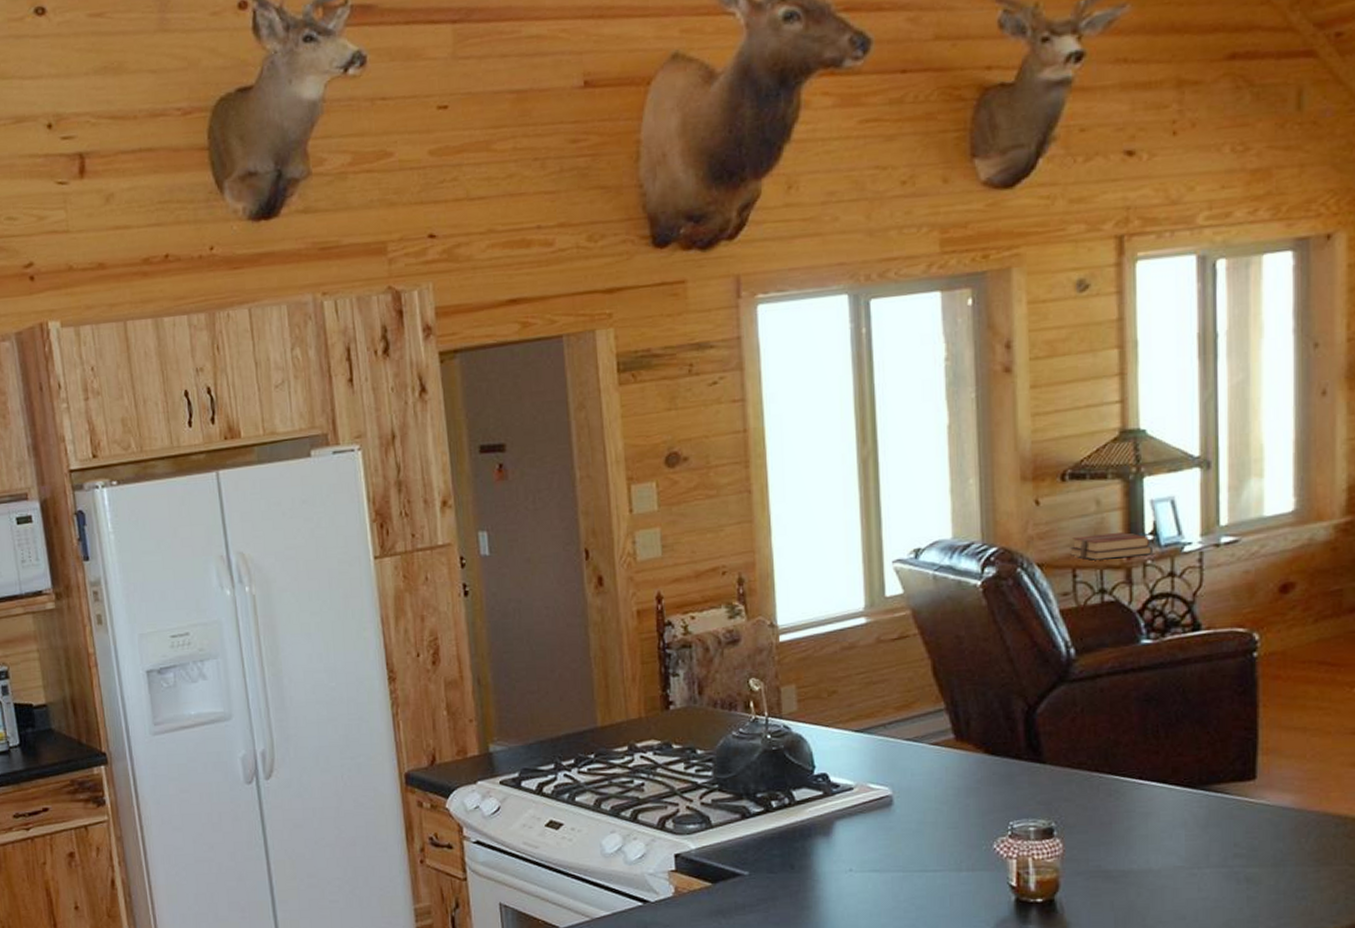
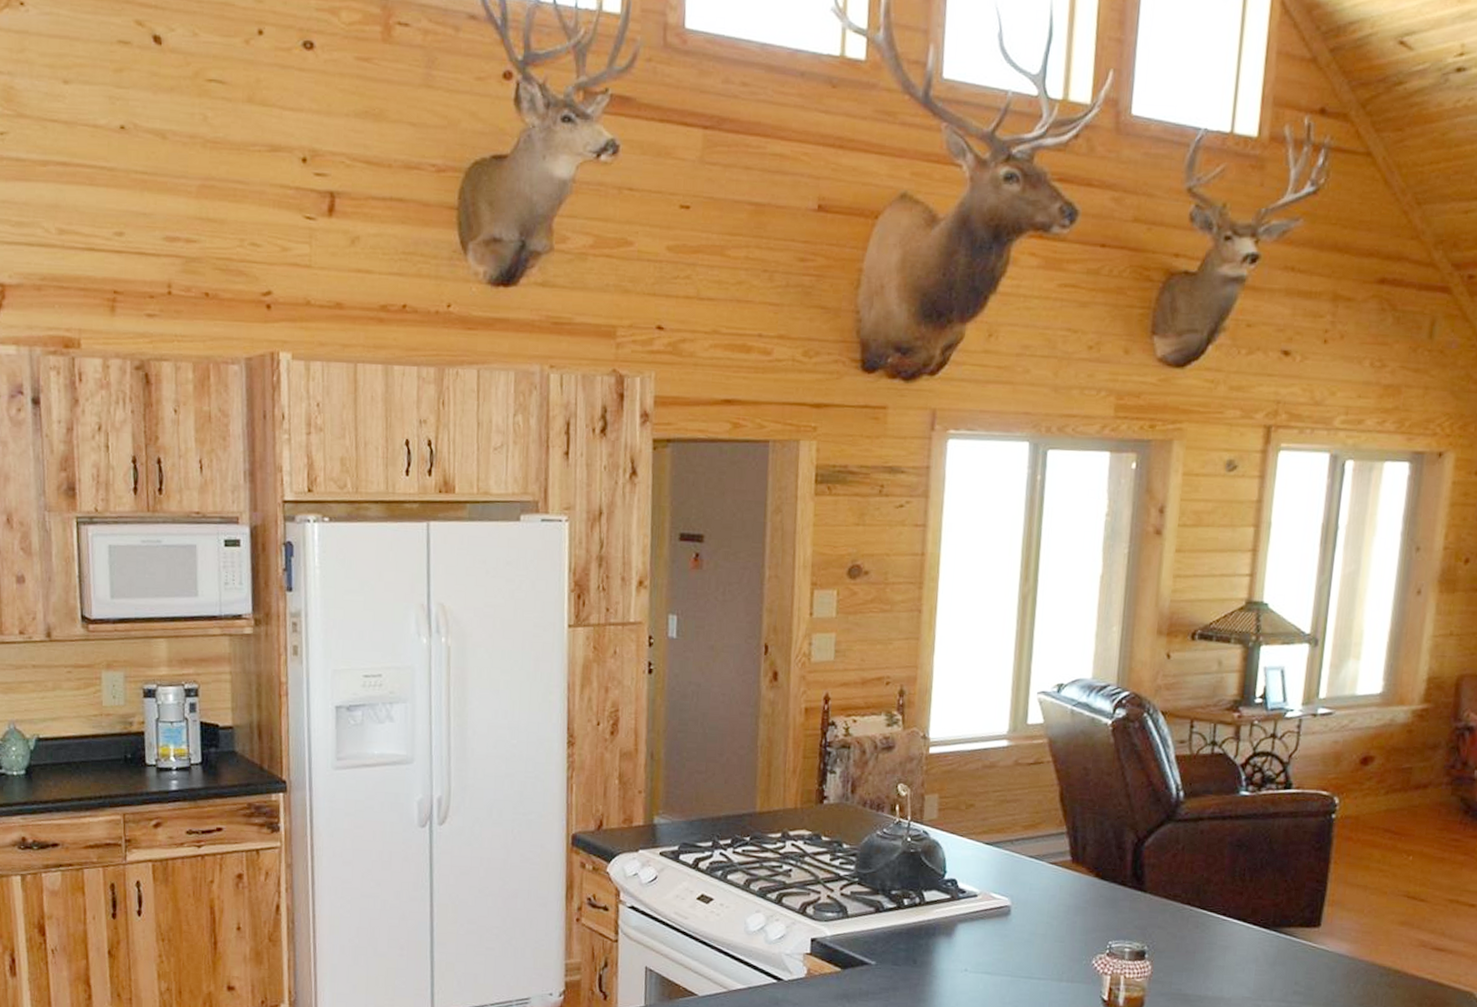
books: present [1070,532,1152,560] -> none [1190,691,1260,716]

